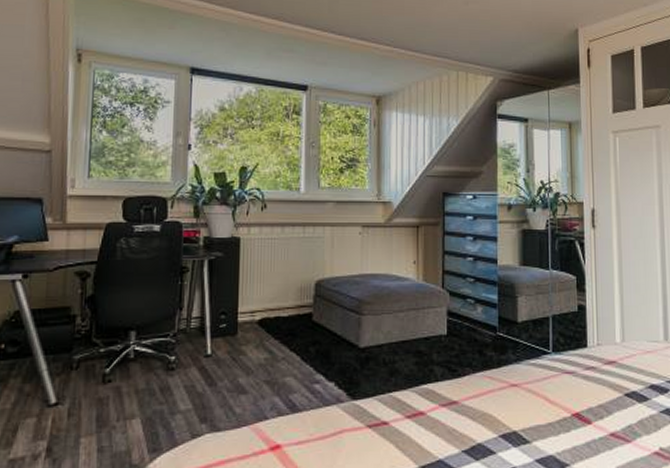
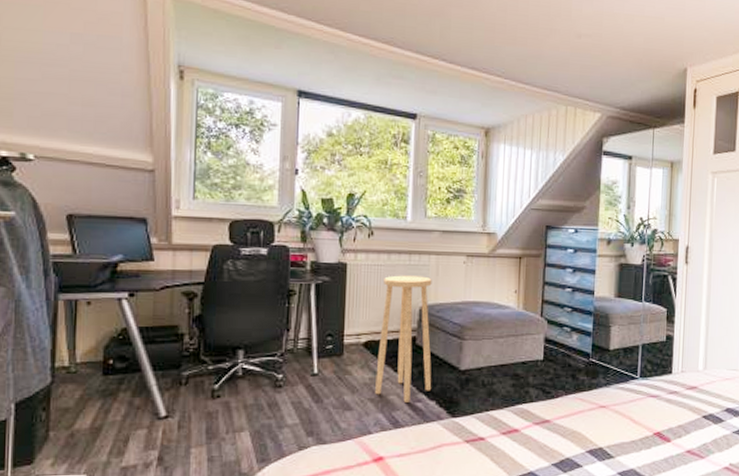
stool: none [271,248,330,384] -> present [375,275,432,402]

